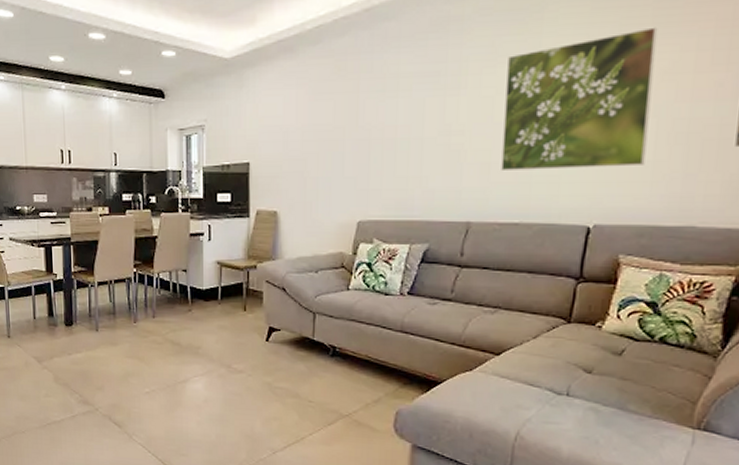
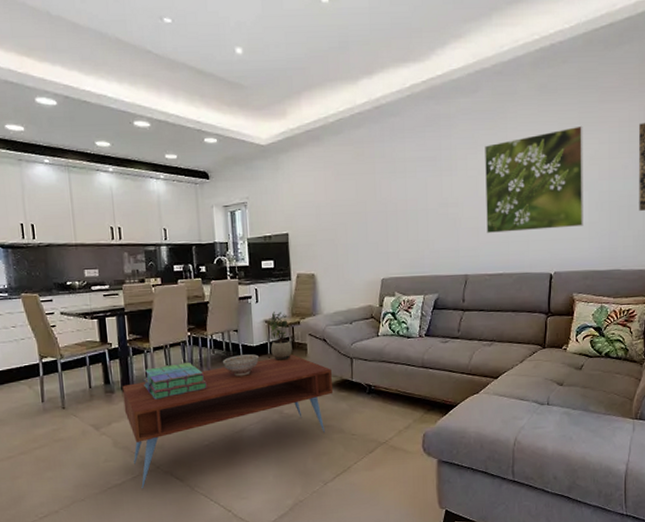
coffee table: none [65,303,289,430] -> present [122,355,332,489]
stack of books: none [86,301,152,338] -> present [143,363,208,400]
decorative bowl: none [168,298,208,322] -> present [222,354,259,376]
potted plant: none [220,252,246,308] -> present [268,311,292,360]

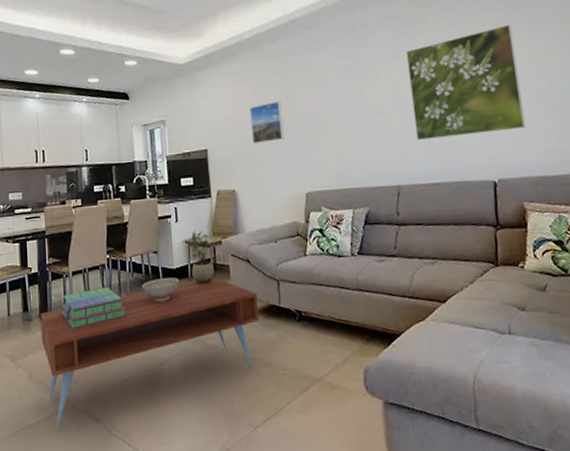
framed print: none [331,188,364,230] -> present [250,100,284,144]

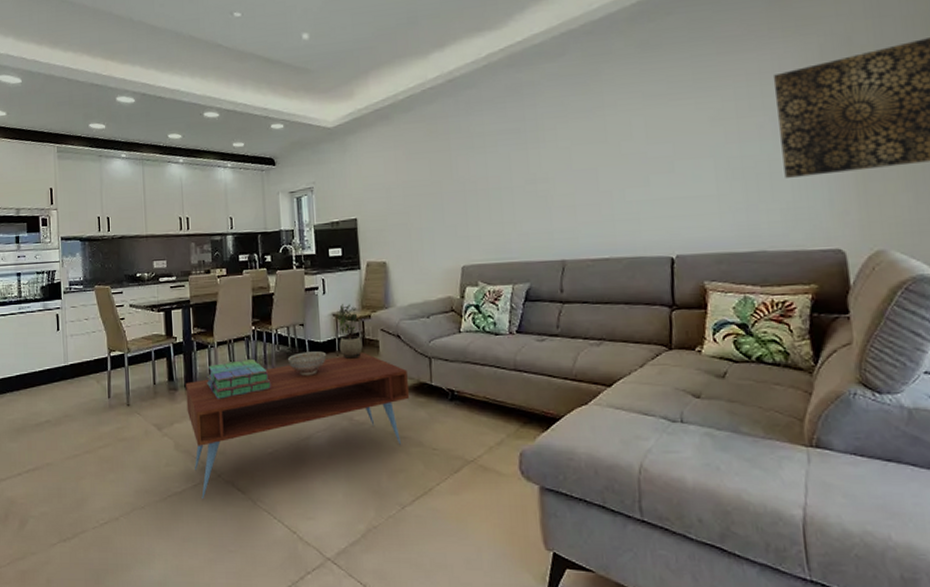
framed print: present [250,100,284,144] -> none [403,167,440,213]
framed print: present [406,24,526,141] -> none [577,82,711,213]

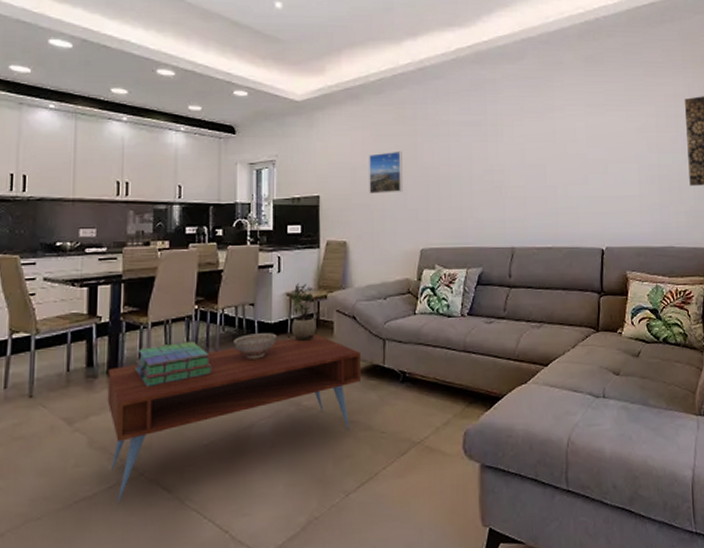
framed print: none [403,167,440,213] -> present [369,150,403,194]

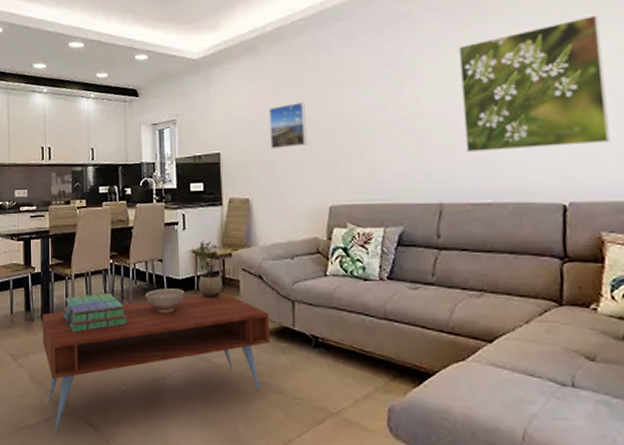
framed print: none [531,98,634,204] -> present [459,15,610,153]

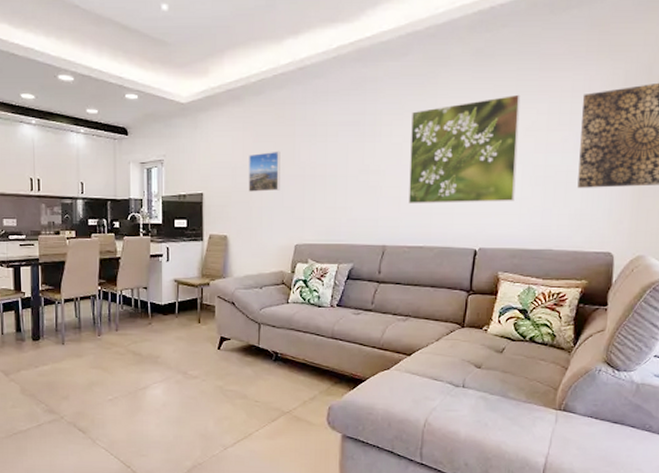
coffee table: present [42,292,270,434] -> none [32,316,238,438]
stack of books: present [63,293,129,332] -> none [53,317,115,351]
decorative bowl: present [144,288,184,313] -> none [130,312,166,334]
potted plant: present [195,241,223,298] -> none [177,271,200,321]

